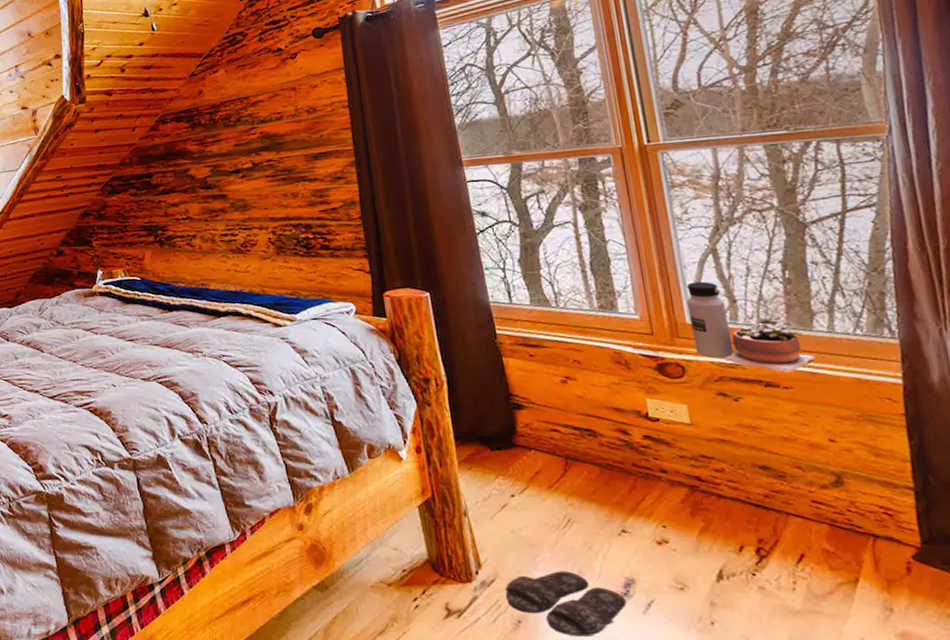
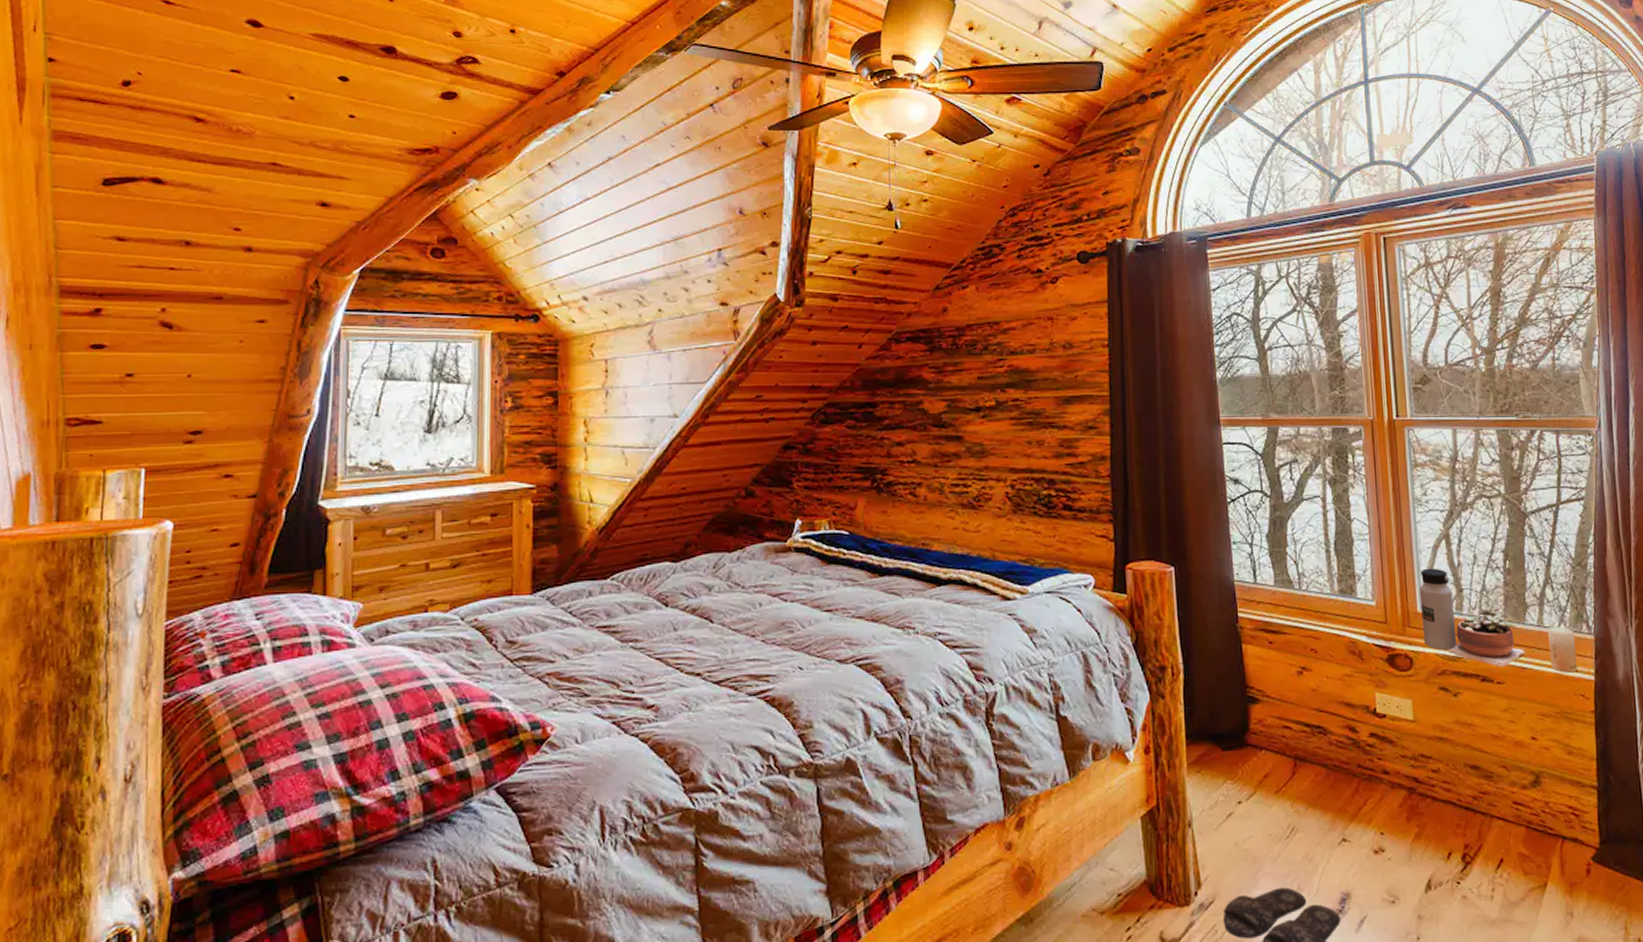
candle: none [840,332,881,378] -> present [1548,627,1578,674]

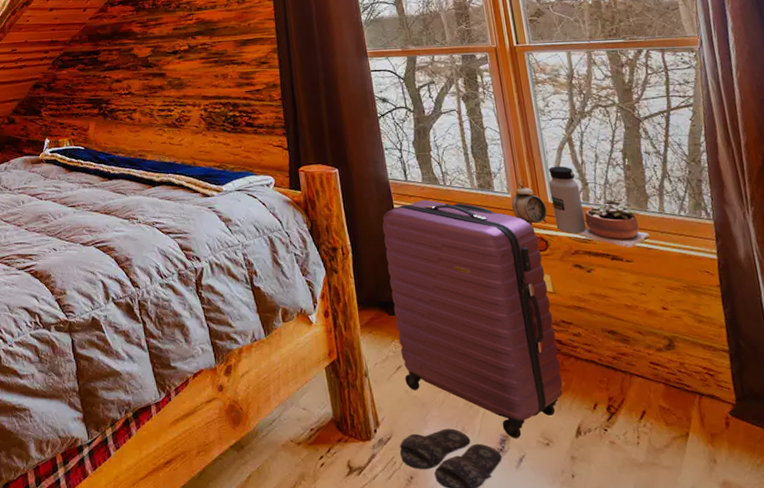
suitcase: none [1222,607,1416,896] -> present [382,199,563,438]
alarm clock: none [1375,584,1415,640] -> present [511,179,547,225]
candle: present [1548,627,1578,674] -> none [669,214,701,254]

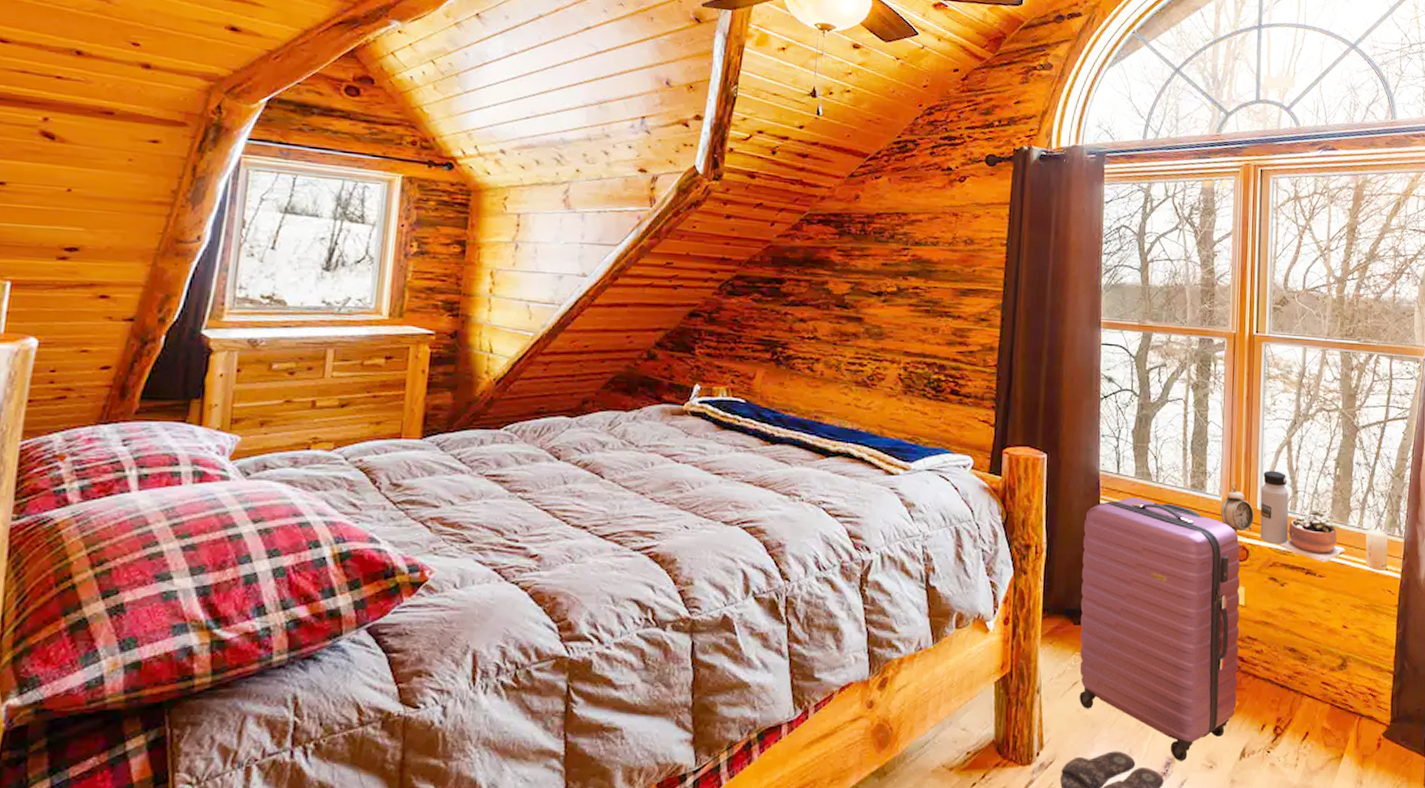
candle: none [669,214,701,254] -> present [1365,530,1388,572]

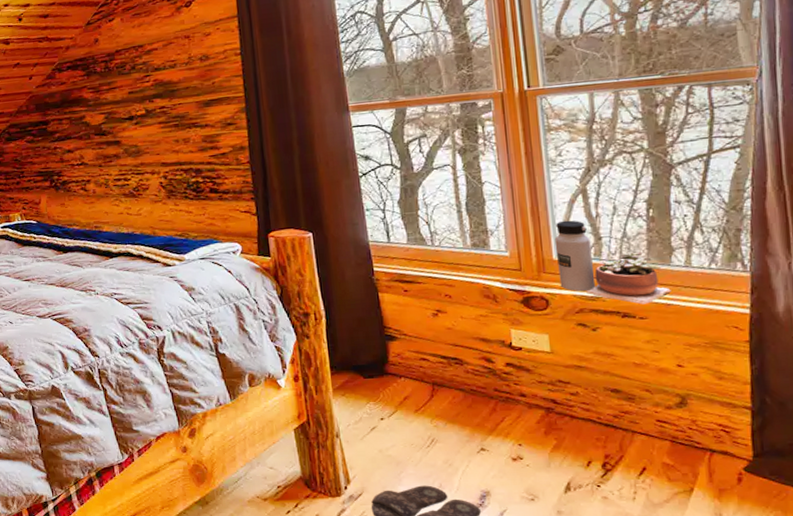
suitcase: present [1079,496,1241,761] -> none [360,261,554,494]
alarm clock: present [1220,482,1254,533] -> none [509,236,550,284]
candle: present [1365,530,1388,572] -> none [696,266,731,308]

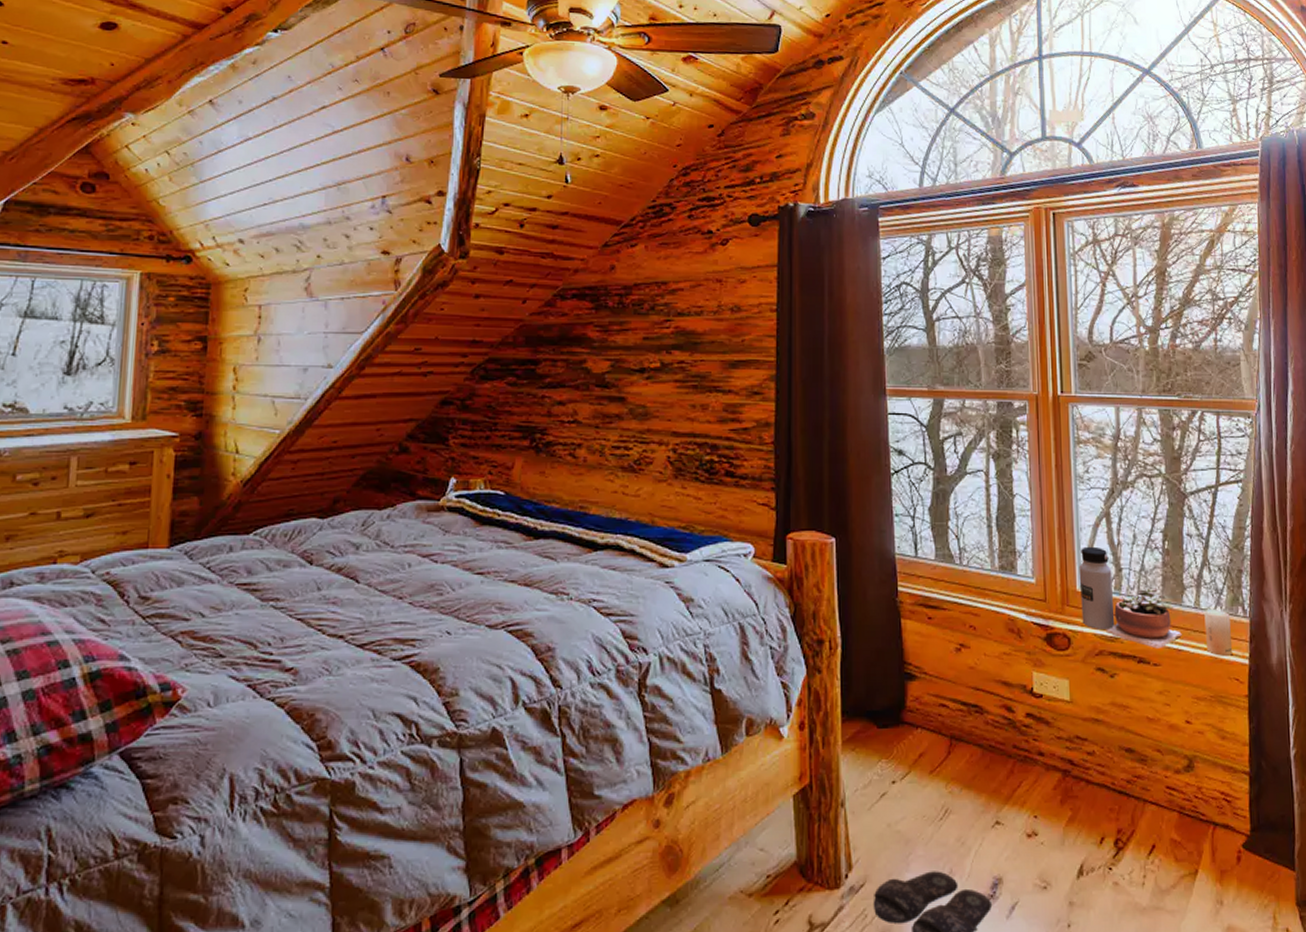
candle: none [696,266,731,308] -> present [1204,610,1233,657]

